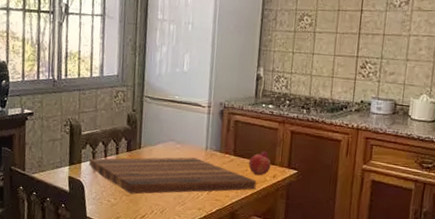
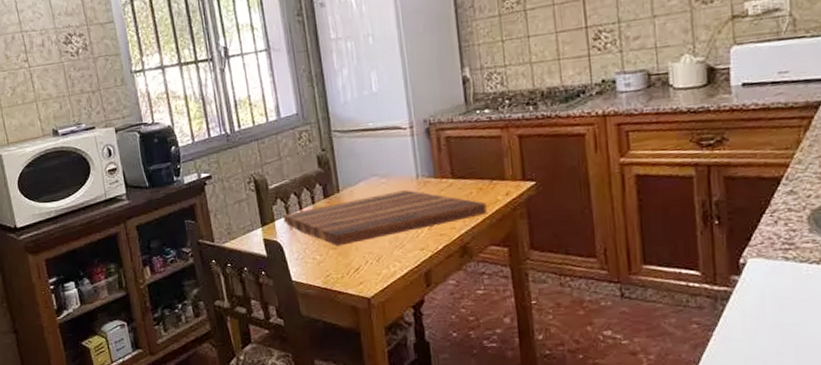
fruit: present [249,151,271,176] -> none [472,165,501,197]

